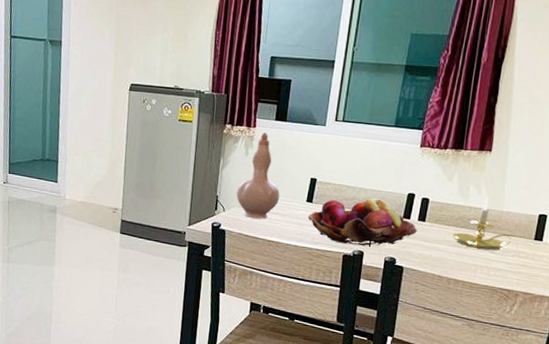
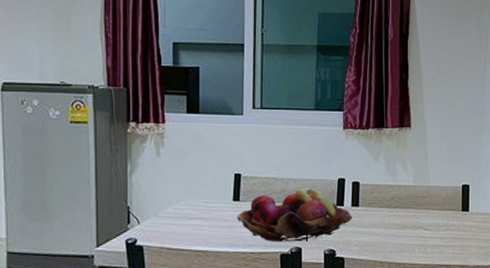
vase: present [236,132,280,219] -> none [151,128,202,227]
candle holder: present [453,197,518,250] -> none [388,173,447,227]

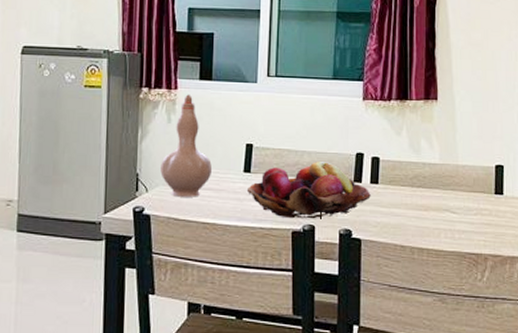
vase: none [151,128,202,227] -> present [160,94,212,197]

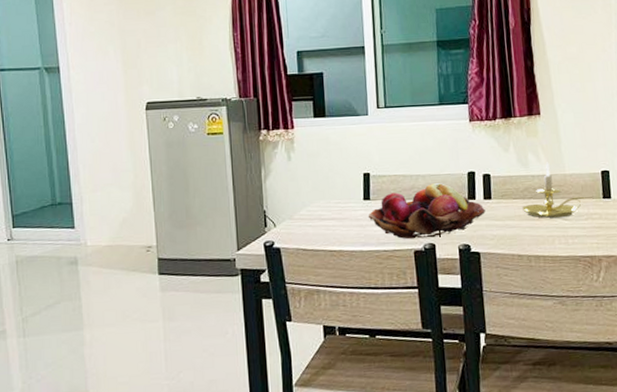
vase: present [160,94,212,197] -> none [285,132,334,229]
candle holder: none [410,150,477,210] -> present [522,162,586,218]

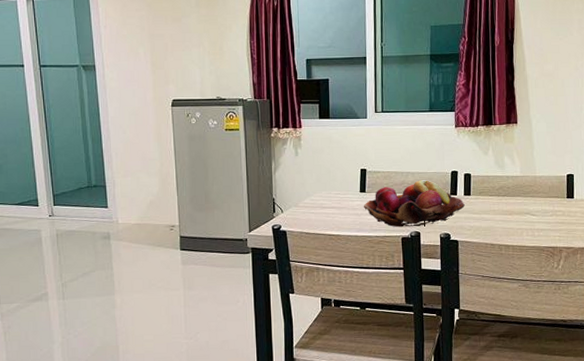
candle holder: present [522,162,586,218] -> none [497,165,552,213]

